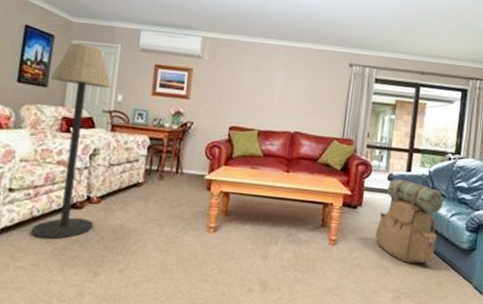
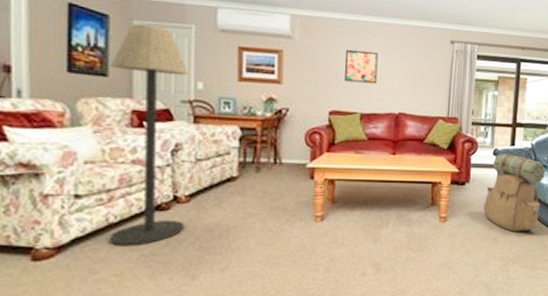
wall art: none [246,69,279,103] -> present [344,49,379,84]

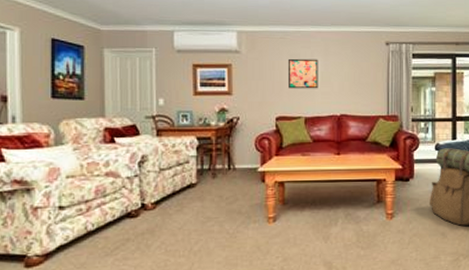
floor lamp: present [109,23,189,247] -> none [85,51,152,252]

